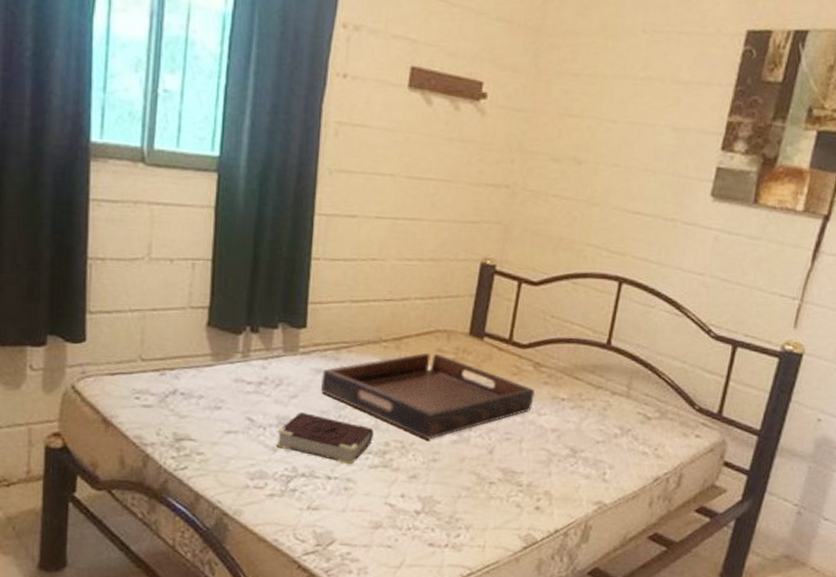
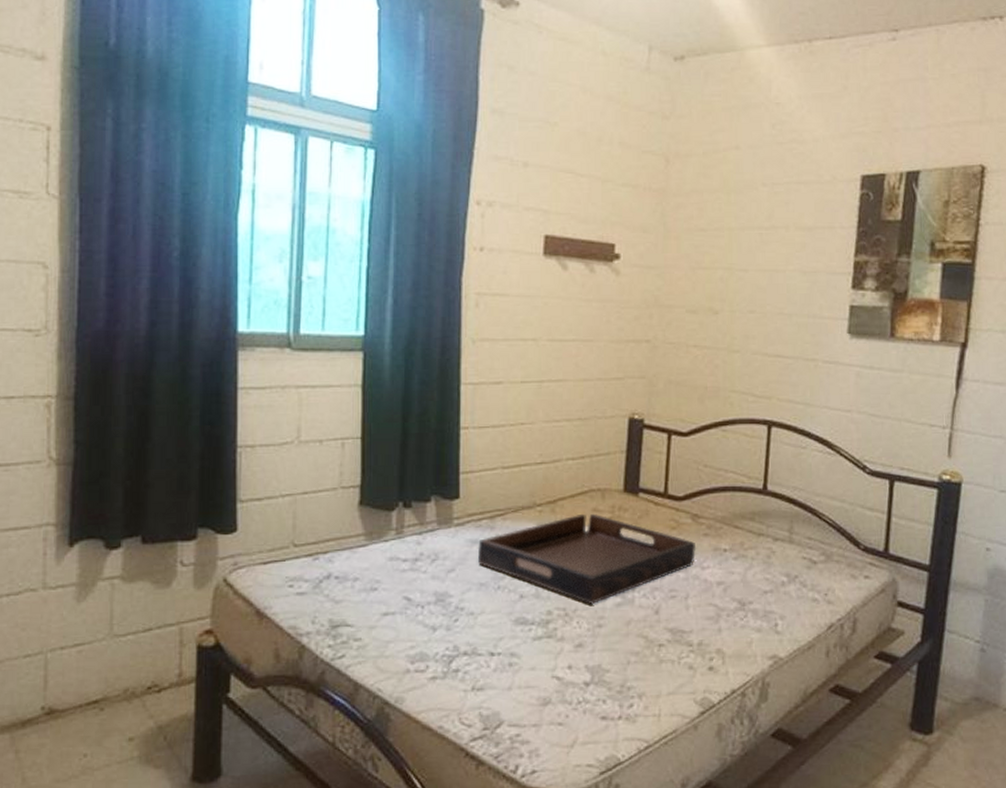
book: present [275,411,374,464] -> none [435,586,535,637]

